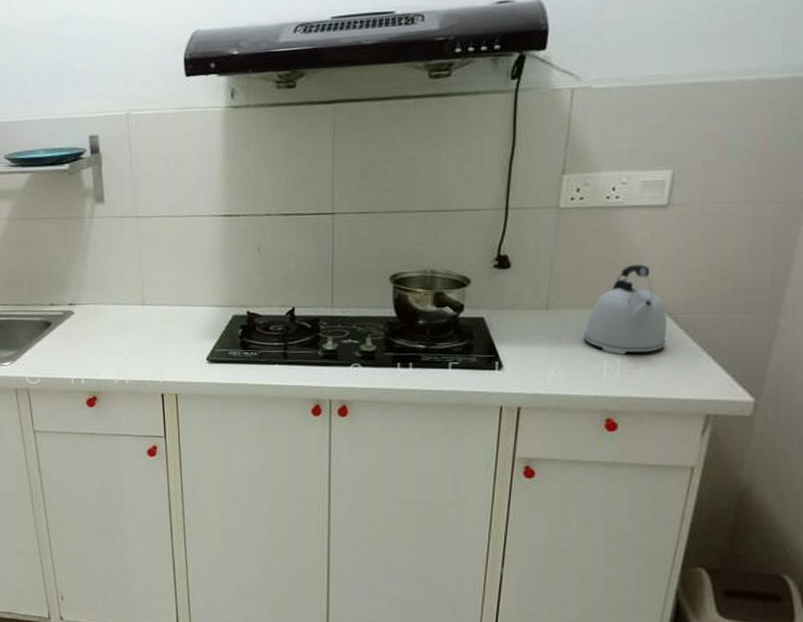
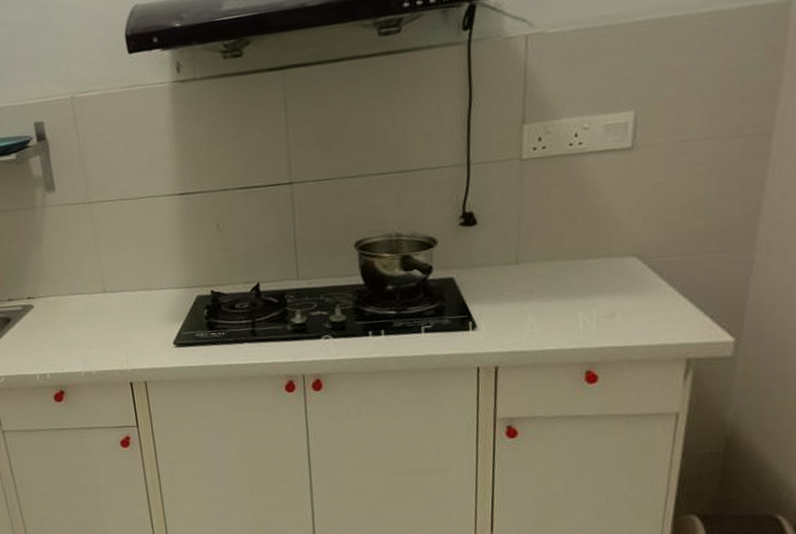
kettle: present [584,265,668,355] -> none [557,210,641,305]

